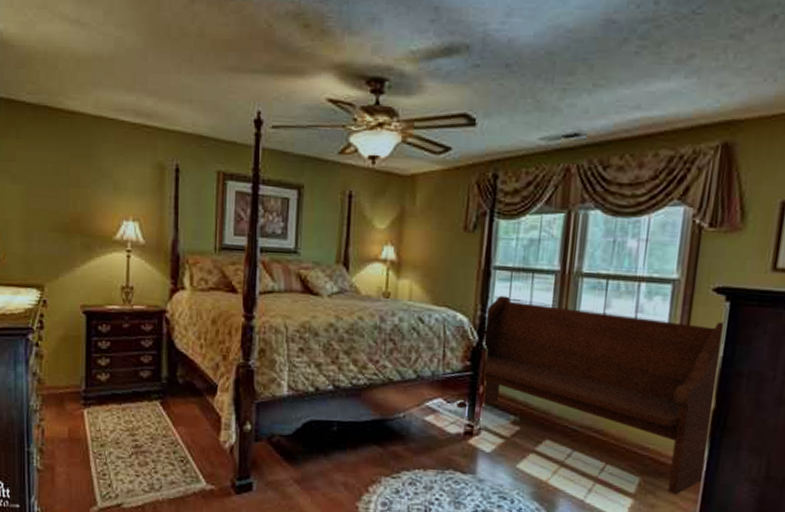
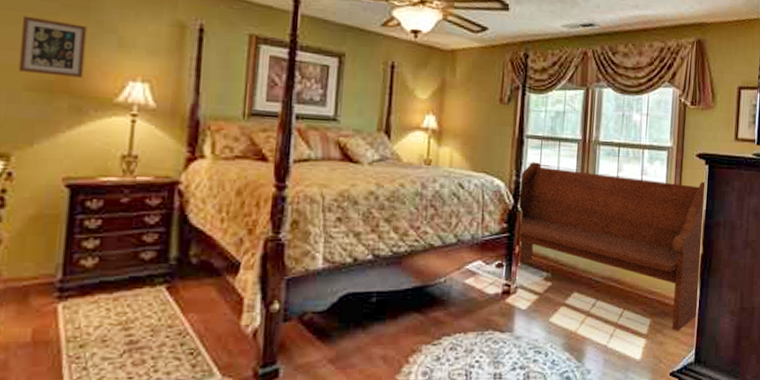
picture frame: none [44,167,90,219] -> present [18,15,87,78]

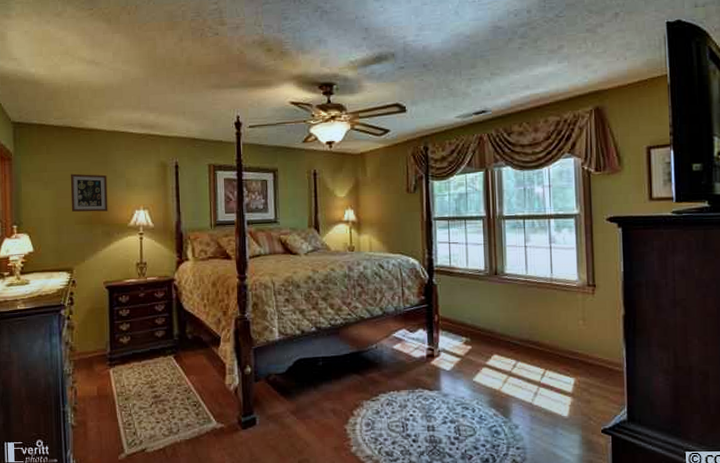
bench: present [495,162,707,331] -> none [418,240,626,390]

